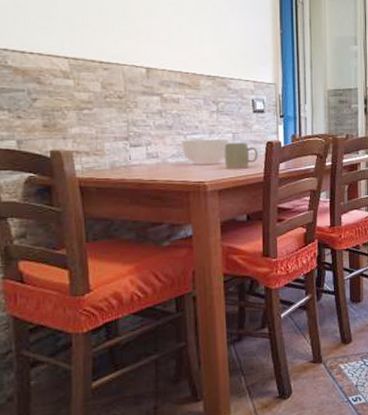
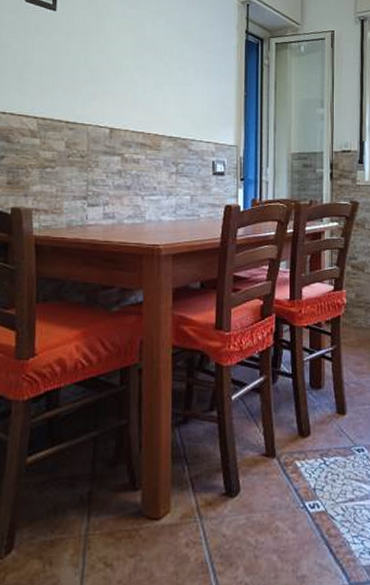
bowl: present [180,139,228,166] -> none [138,200,186,228]
mug: present [224,142,258,170] -> none [180,205,216,234]

